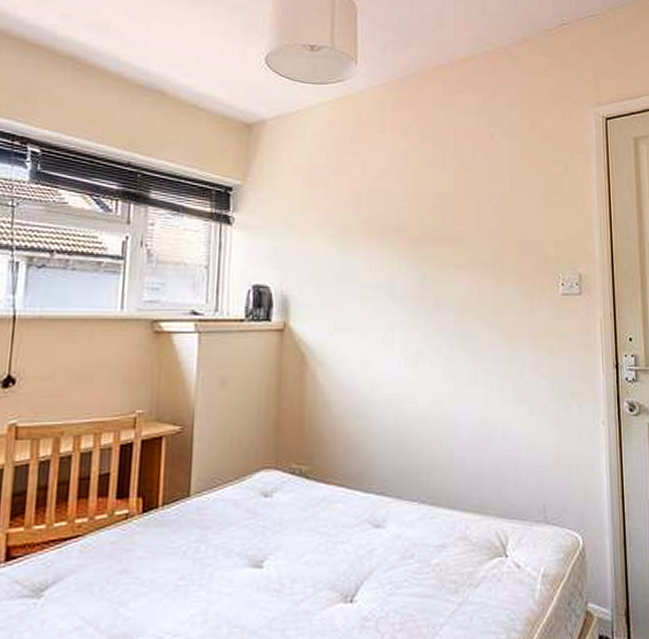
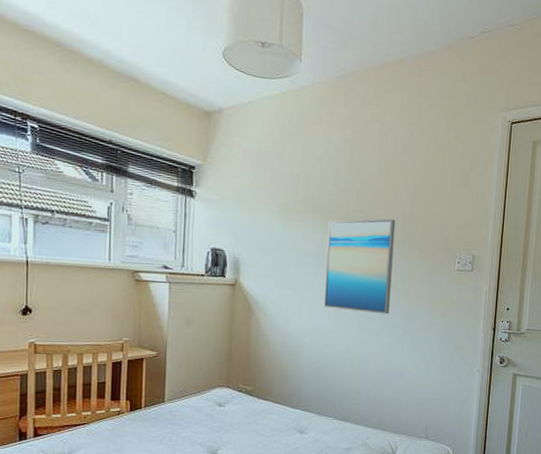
wall art: none [398,237,482,356] -> present [324,219,396,314]

